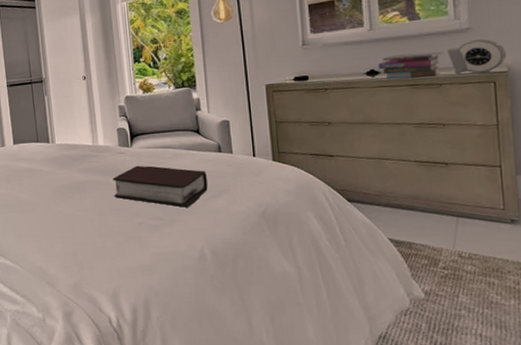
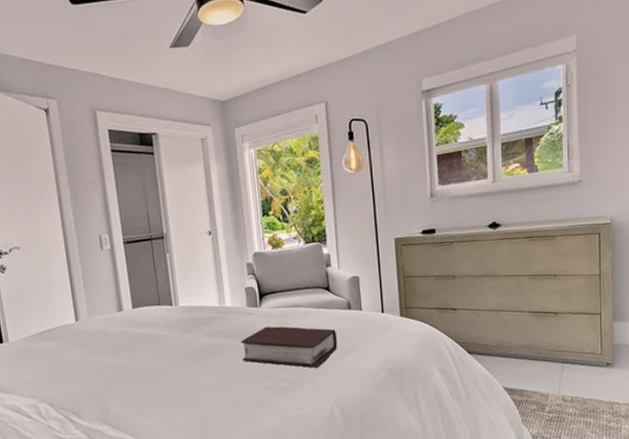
books: present [378,51,444,80] -> none [500,204,558,233]
alarm clock: present [447,38,507,74] -> none [560,191,611,226]

